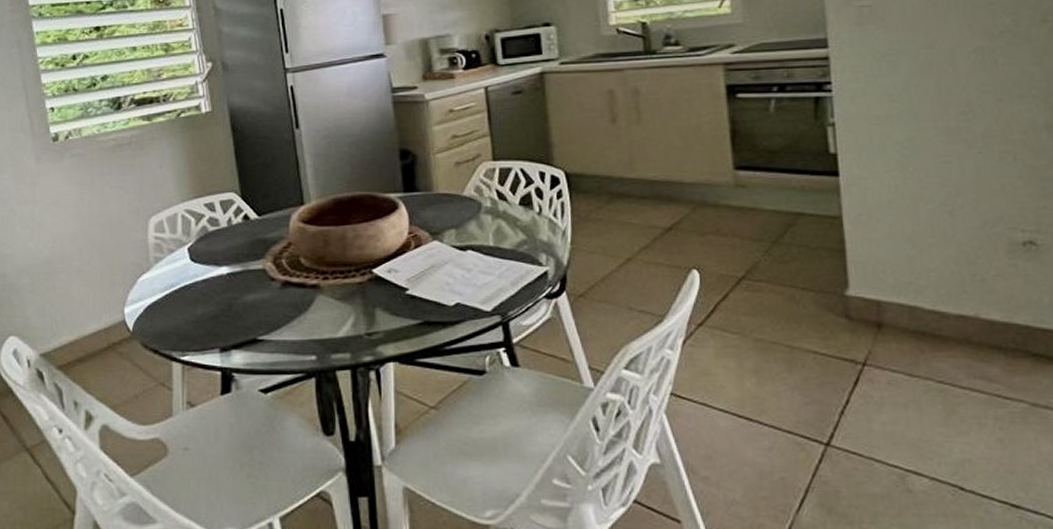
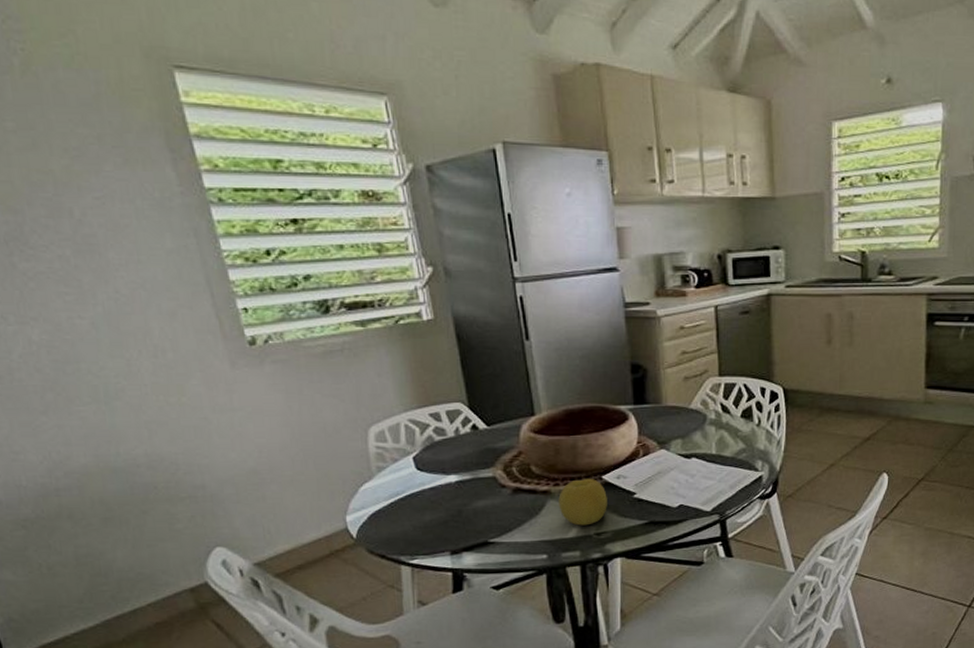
fruit: none [328,271,378,324] -> present [558,478,607,526]

